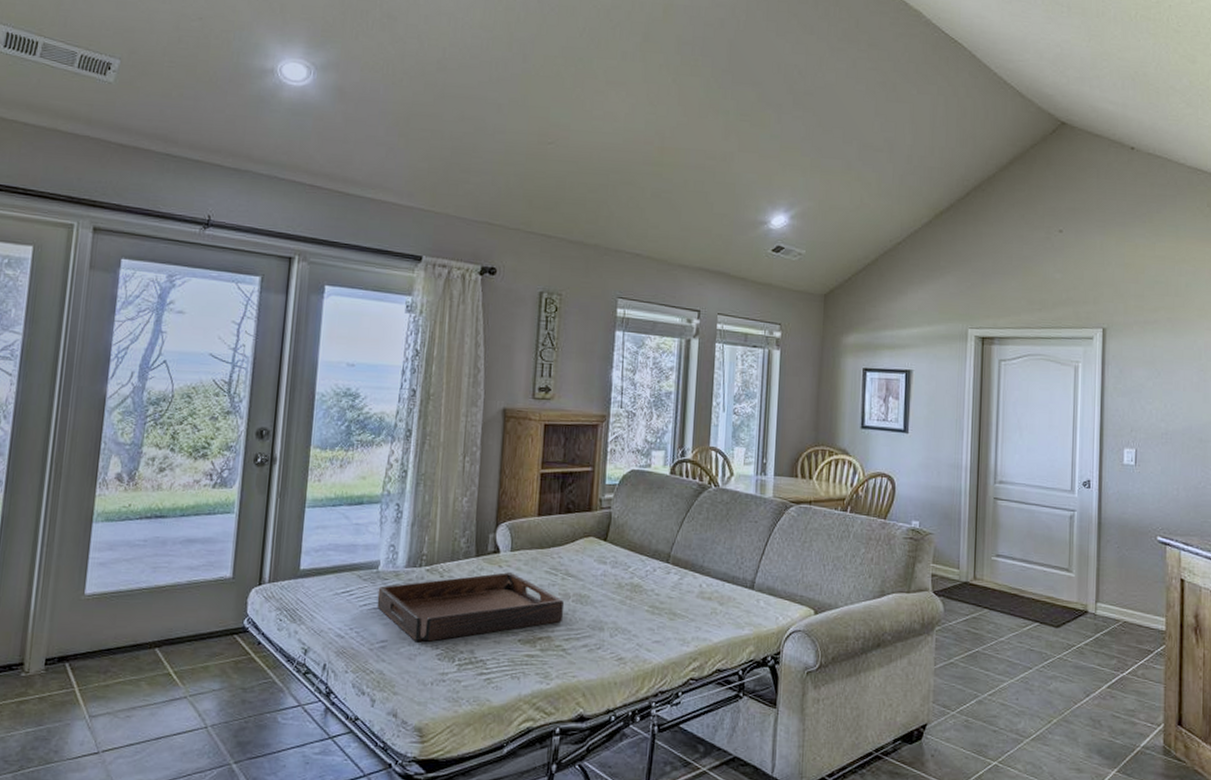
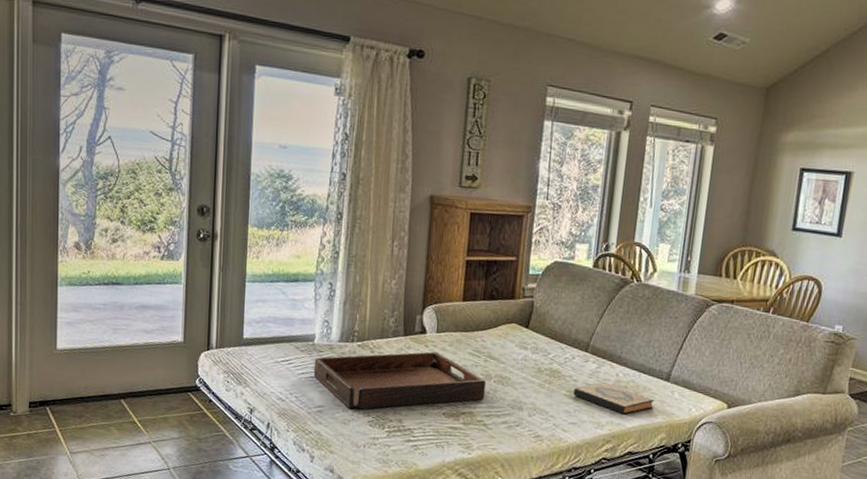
hardback book: none [656,595,741,628] -> present [573,382,655,415]

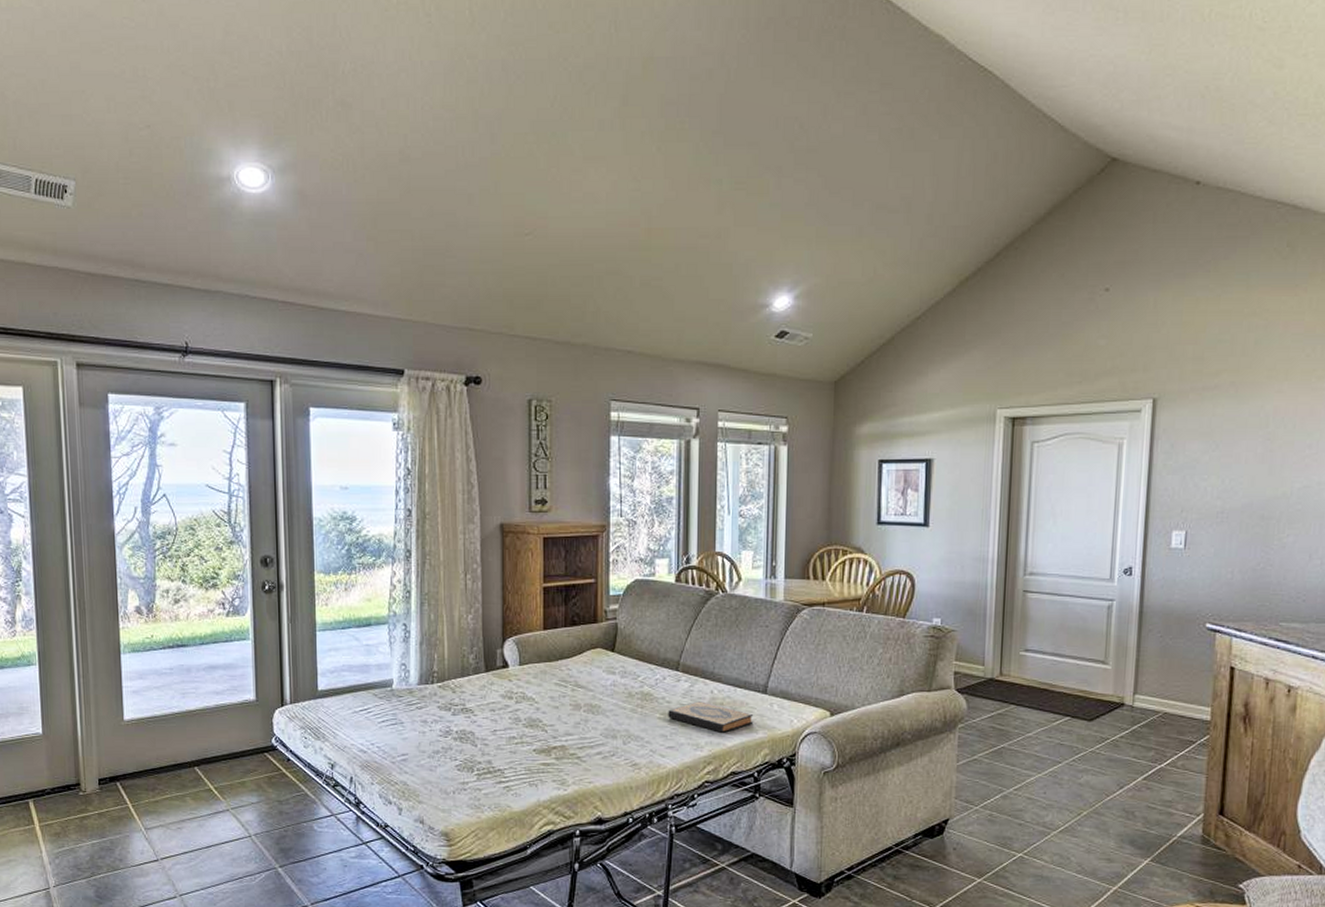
serving tray: present [313,351,486,410] -> none [394,686,575,754]

